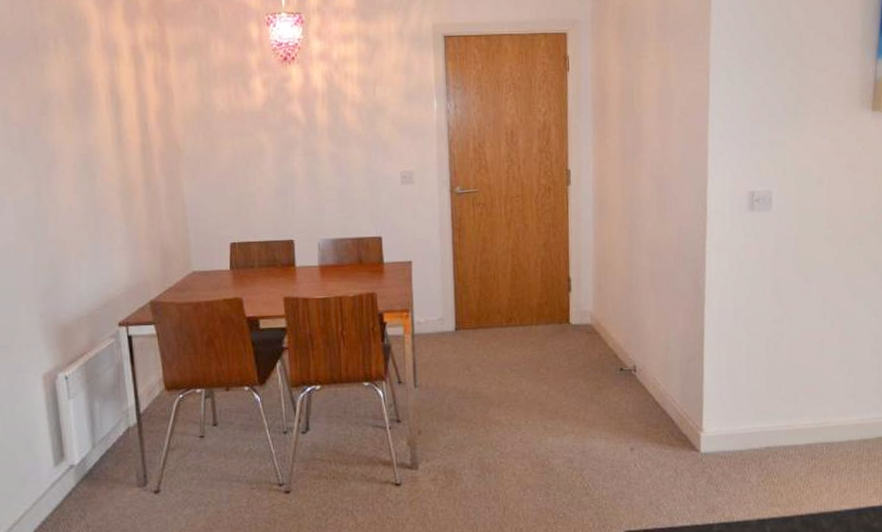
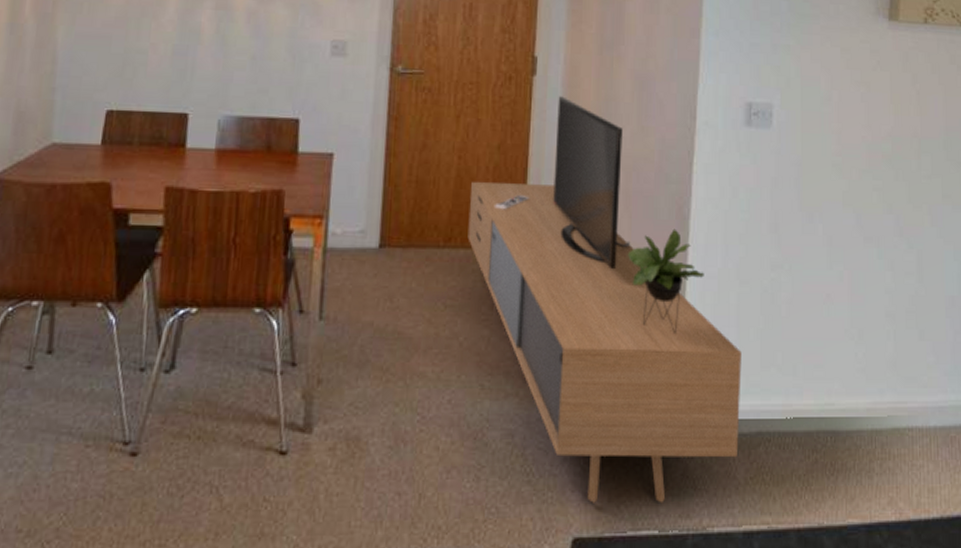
media console: none [523,200,752,506] -> present [467,96,742,503]

